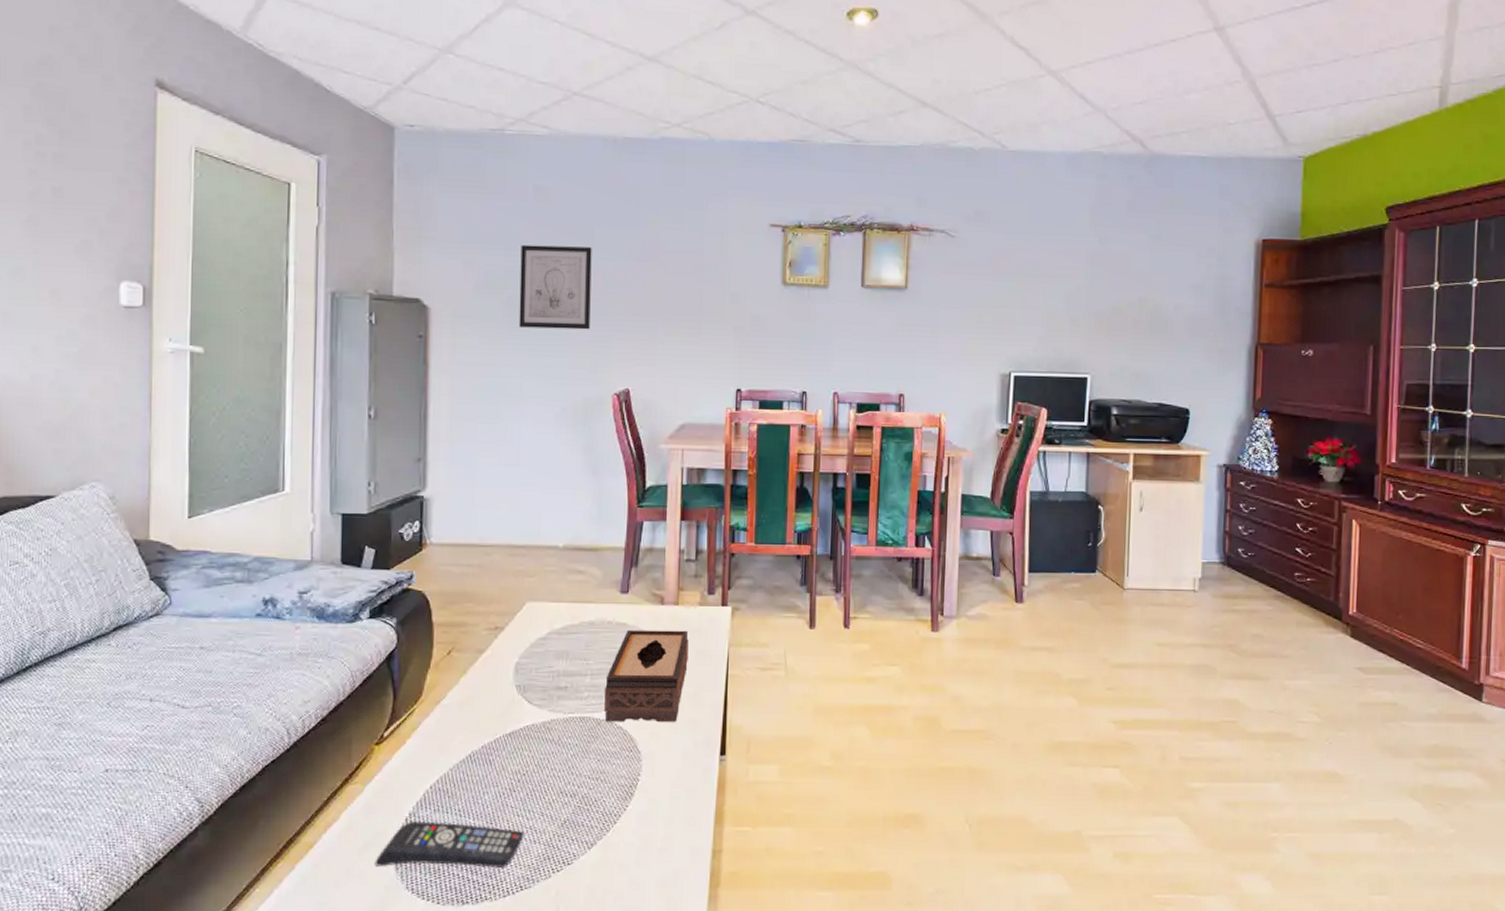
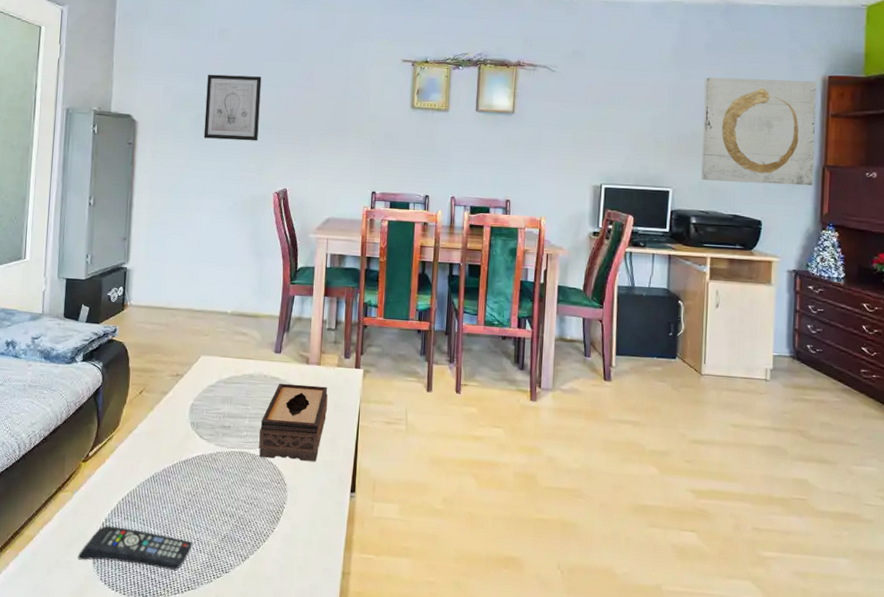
wall art: none [1123,242,1249,368] -> present [701,77,817,186]

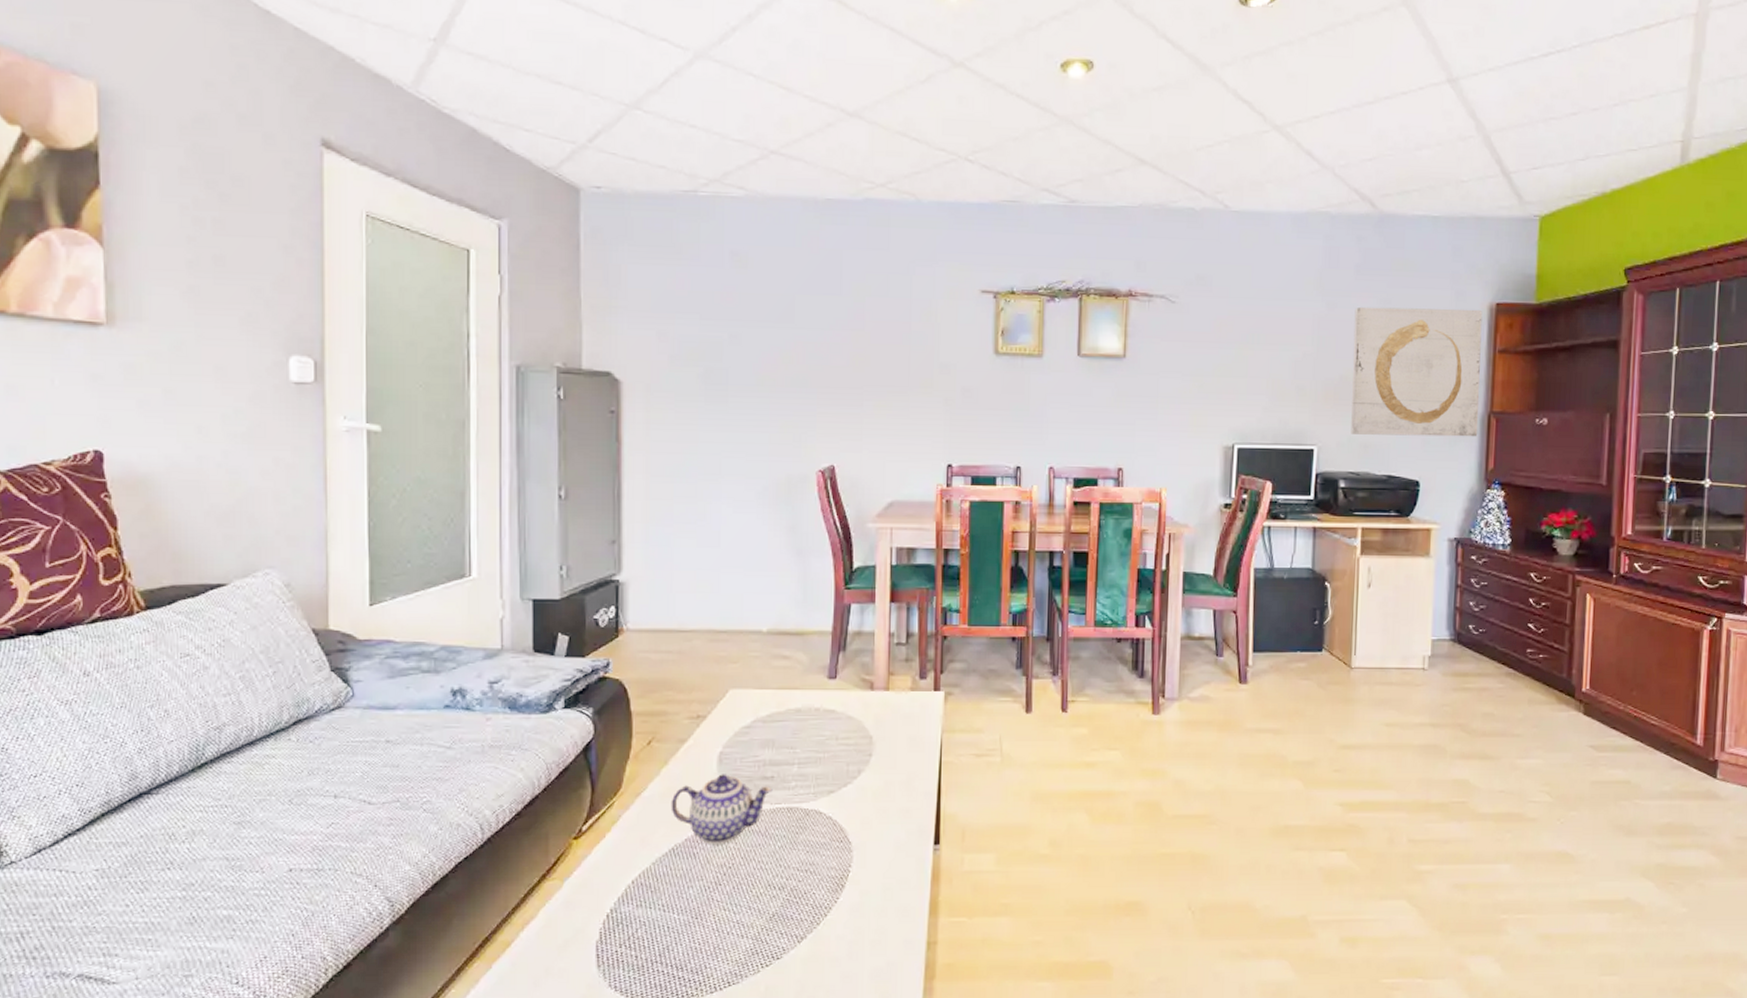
remote control: present [77,526,193,570] -> none [575,917,732,964]
teapot: none [153,421,229,476] -> present [671,774,773,844]
wall art: present [203,74,262,141] -> none [716,314,793,404]
tissue box: present [259,383,328,461] -> none [813,716,900,811]

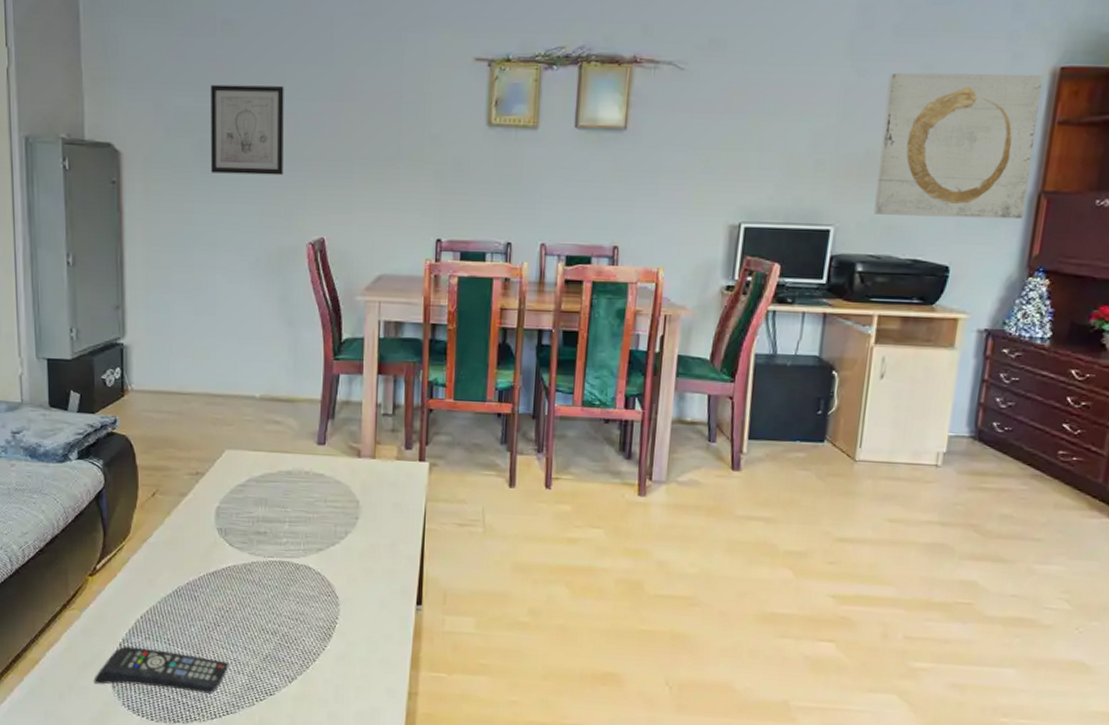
remote control: none [575,917,732,964] -> present [93,646,229,693]
teapot: present [671,774,773,844] -> none [174,527,266,590]
wall art: none [716,314,793,404] -> present [210,84,284,176]

